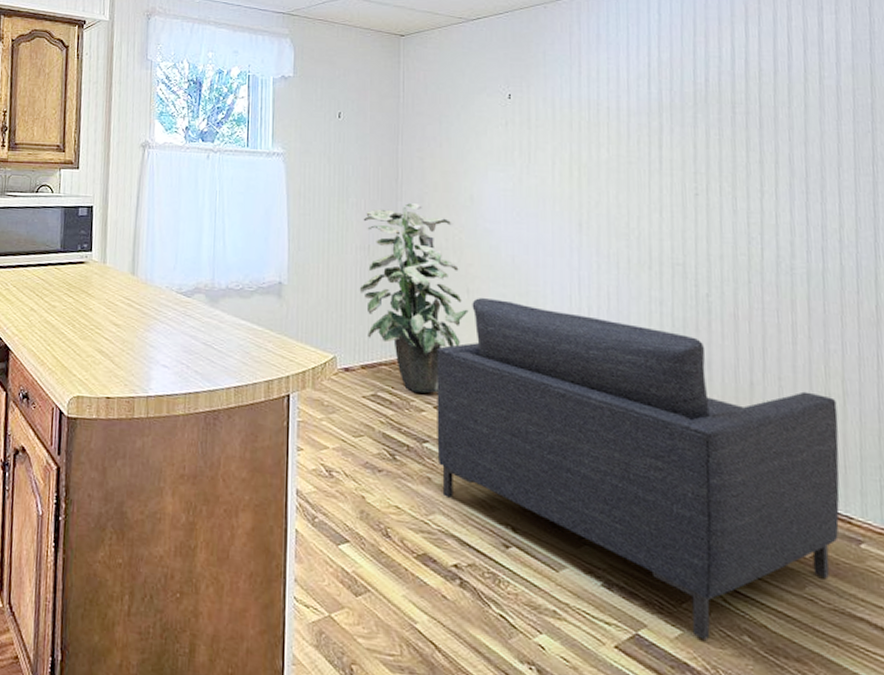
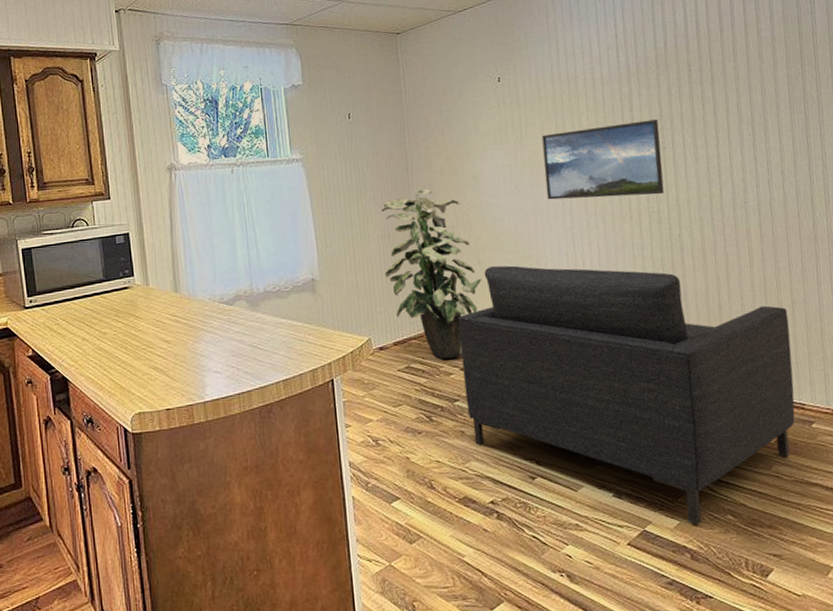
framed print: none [552,160,693,246] -> present [541,119,665,200]

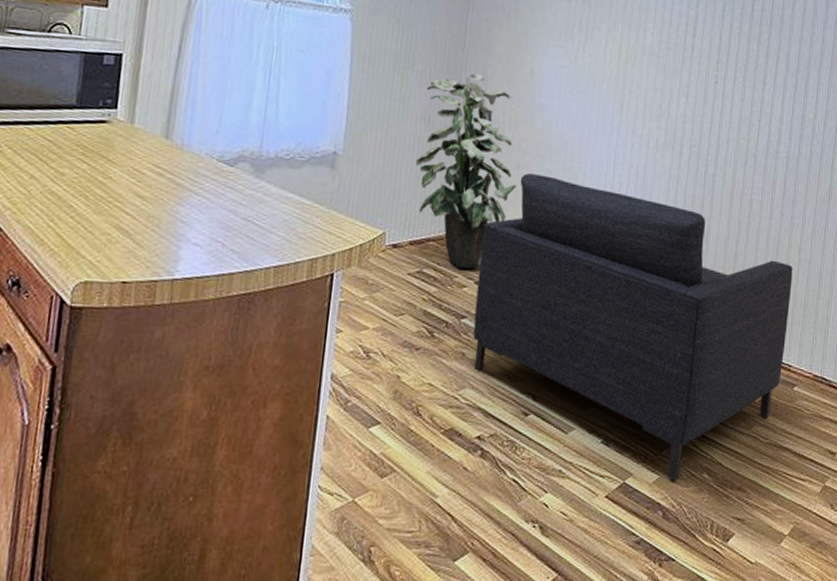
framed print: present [541,119,665,200] -> none [598,42,716,129]

